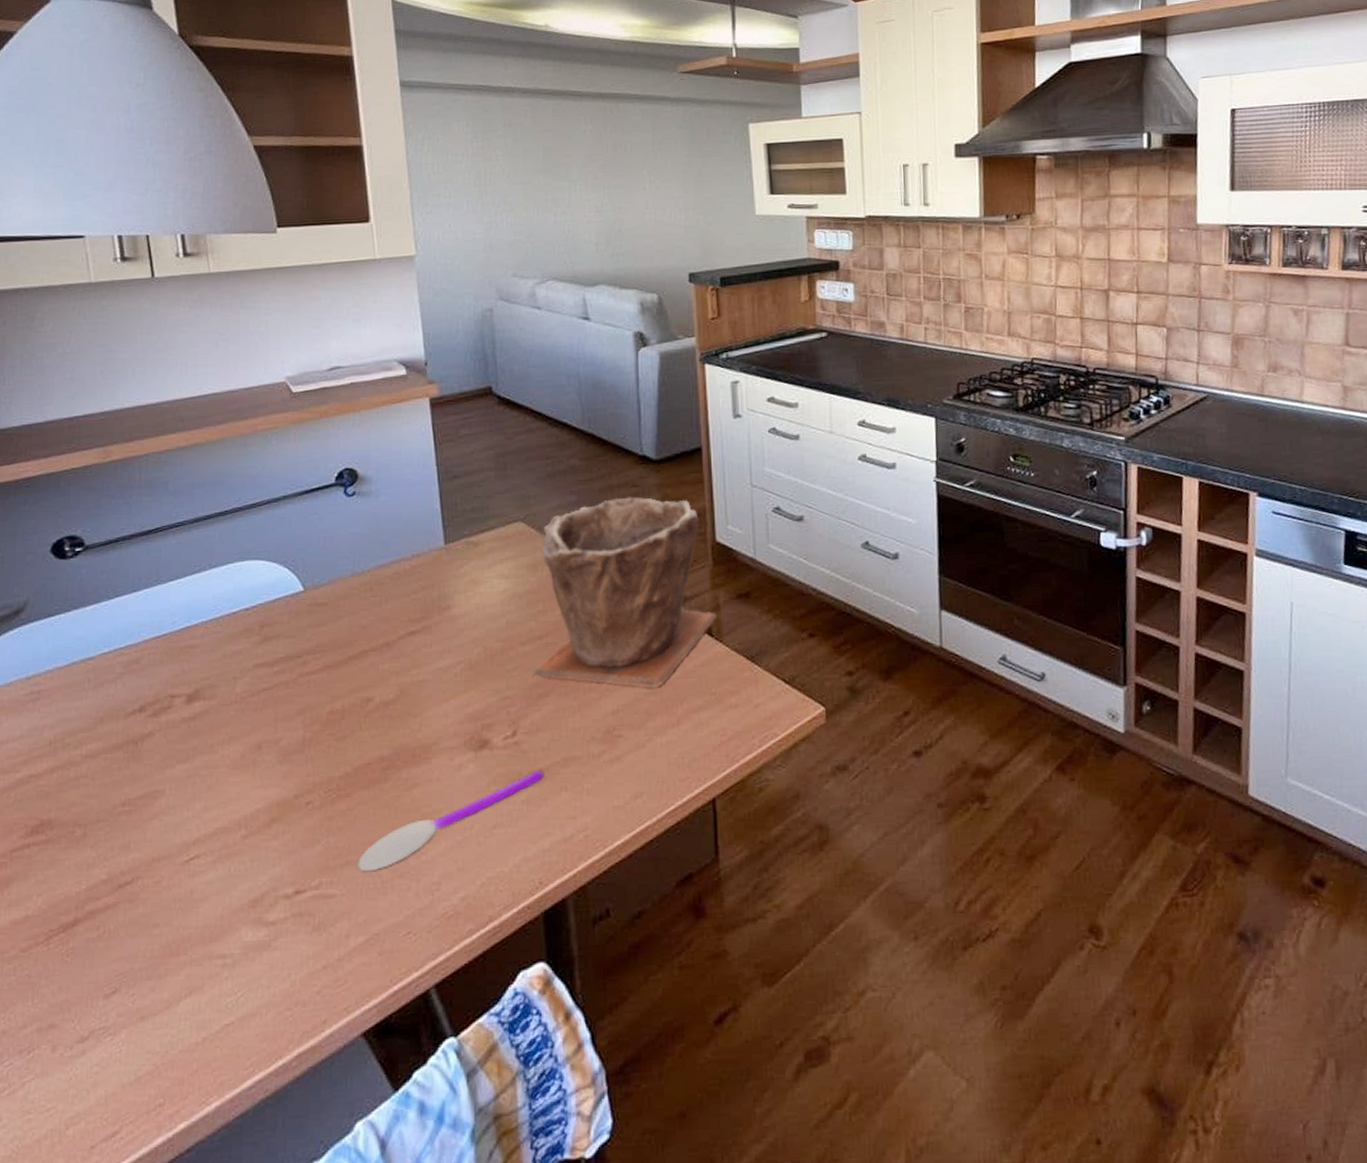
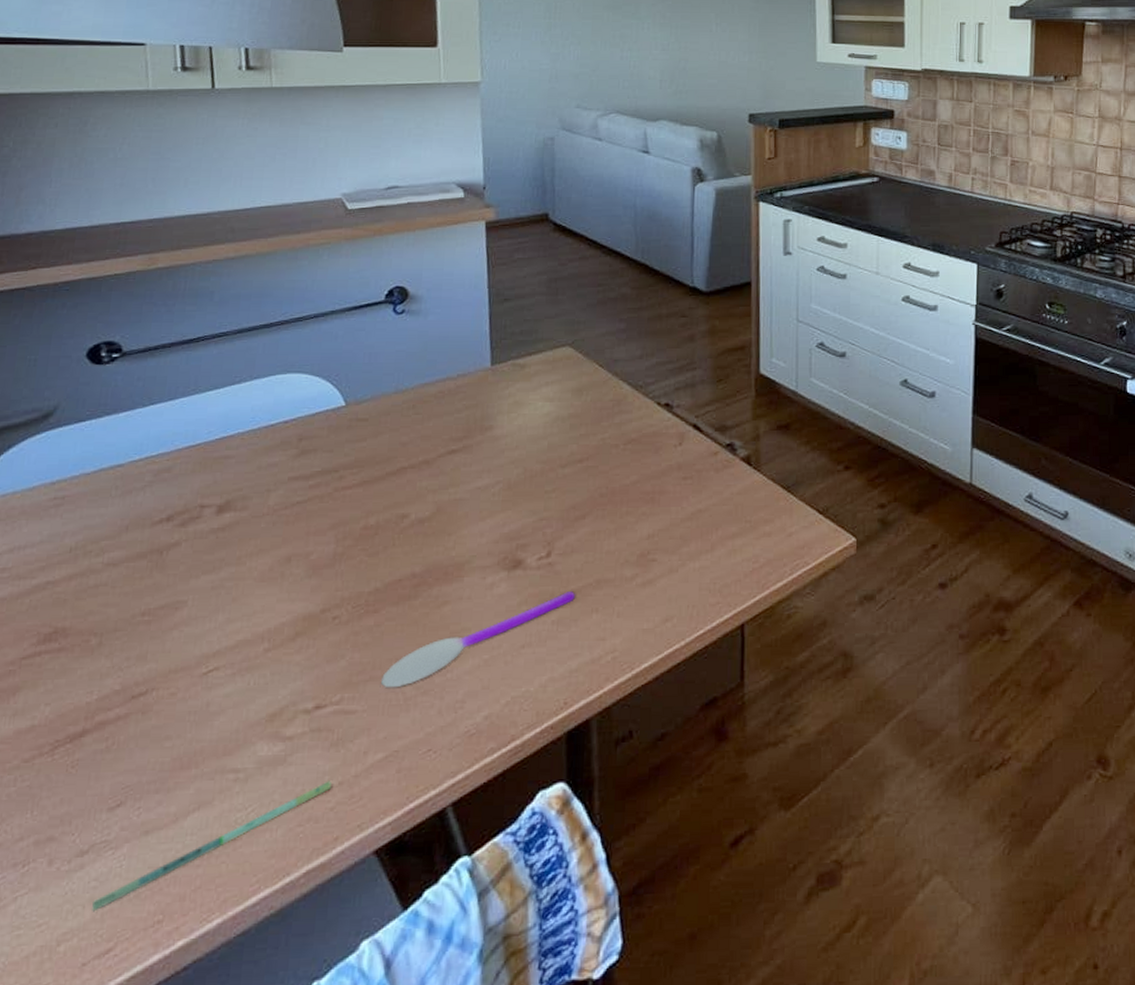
pen: none [96,965,316,1096] -> present [92,781,331,912]
plant pot: present [533,497,716,688] -> none [571,327,756,514]

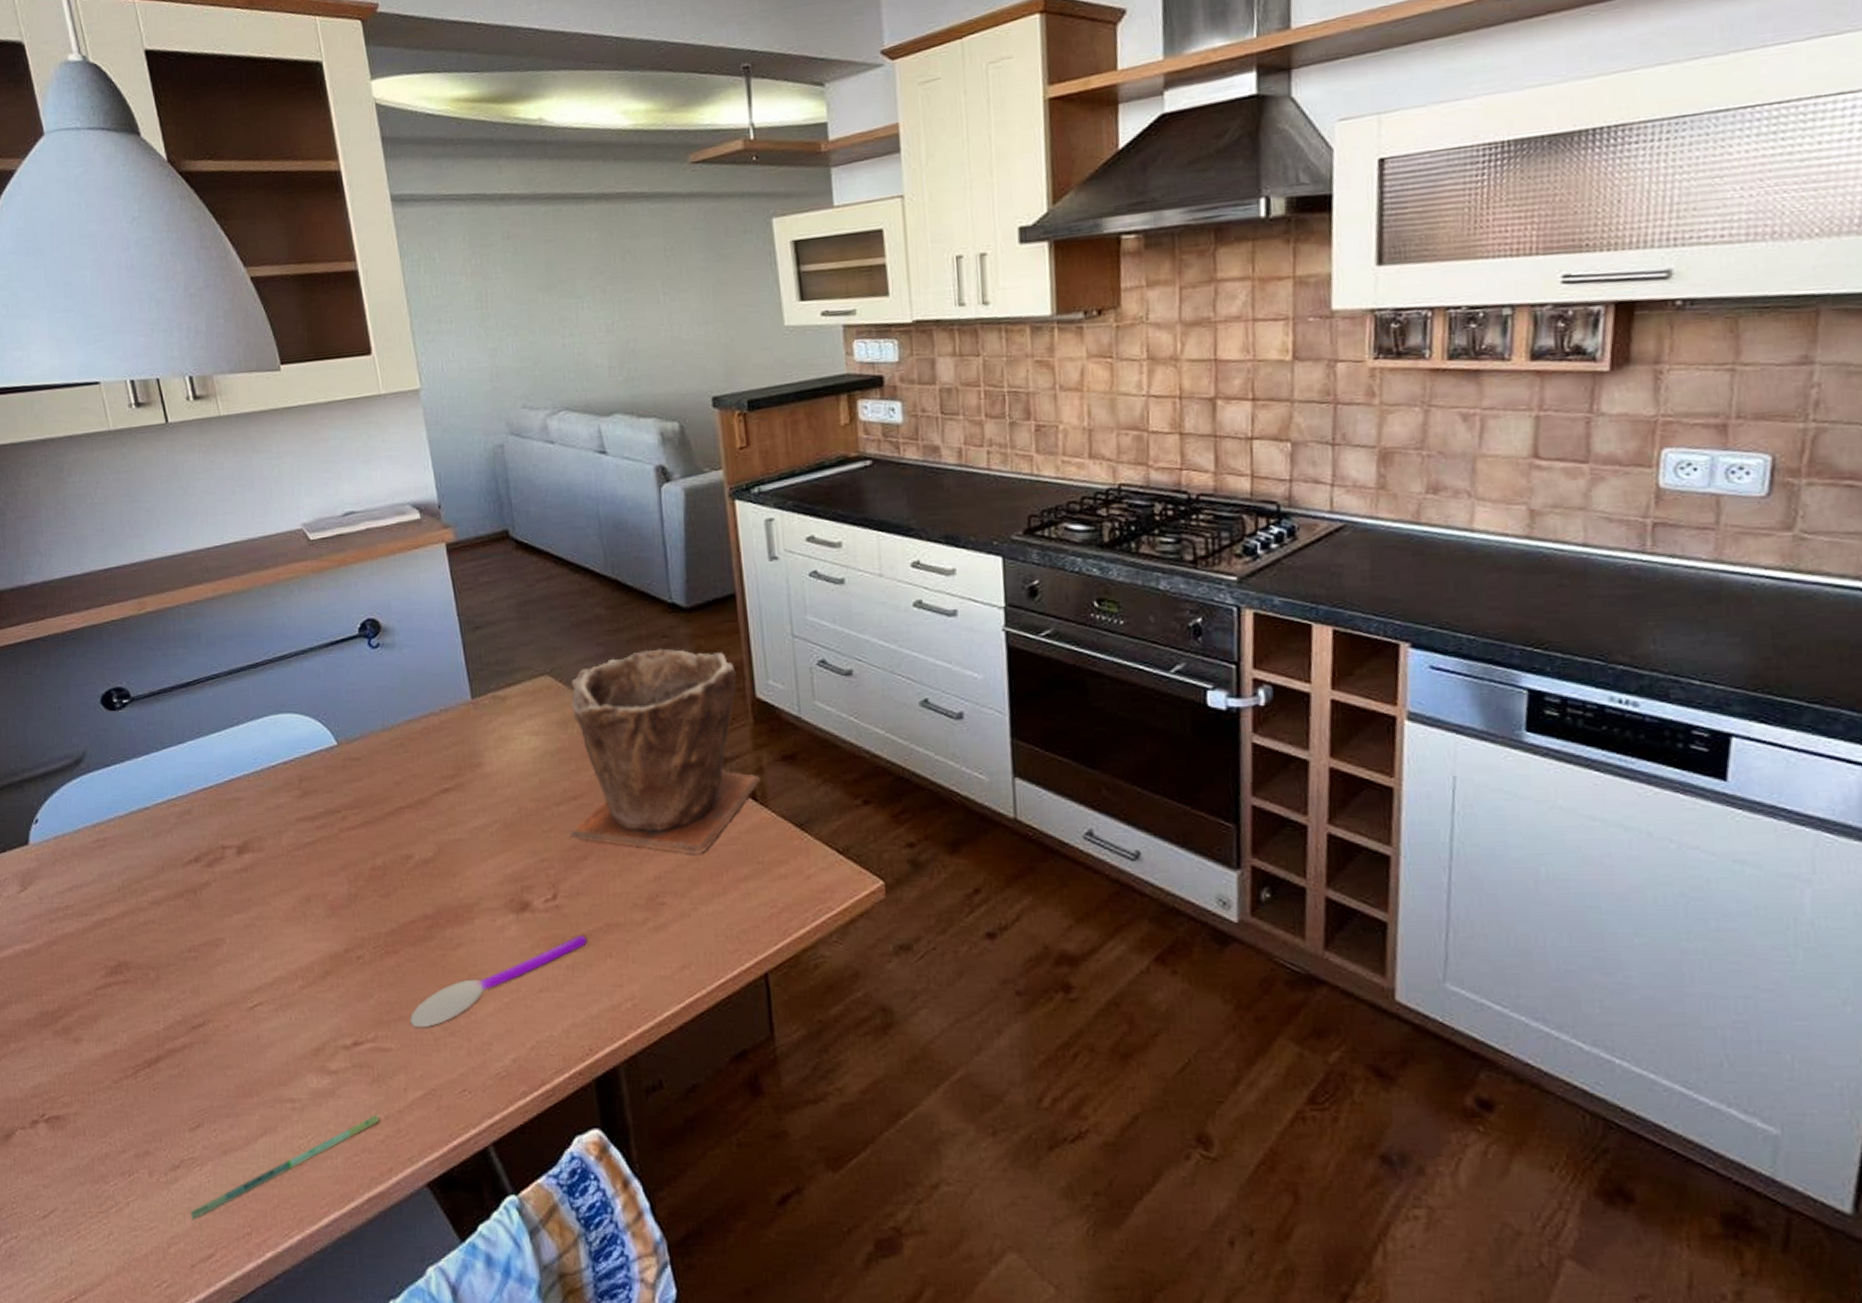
plant pot: none [571,327,756,514] -> present [569,648,760,854]

